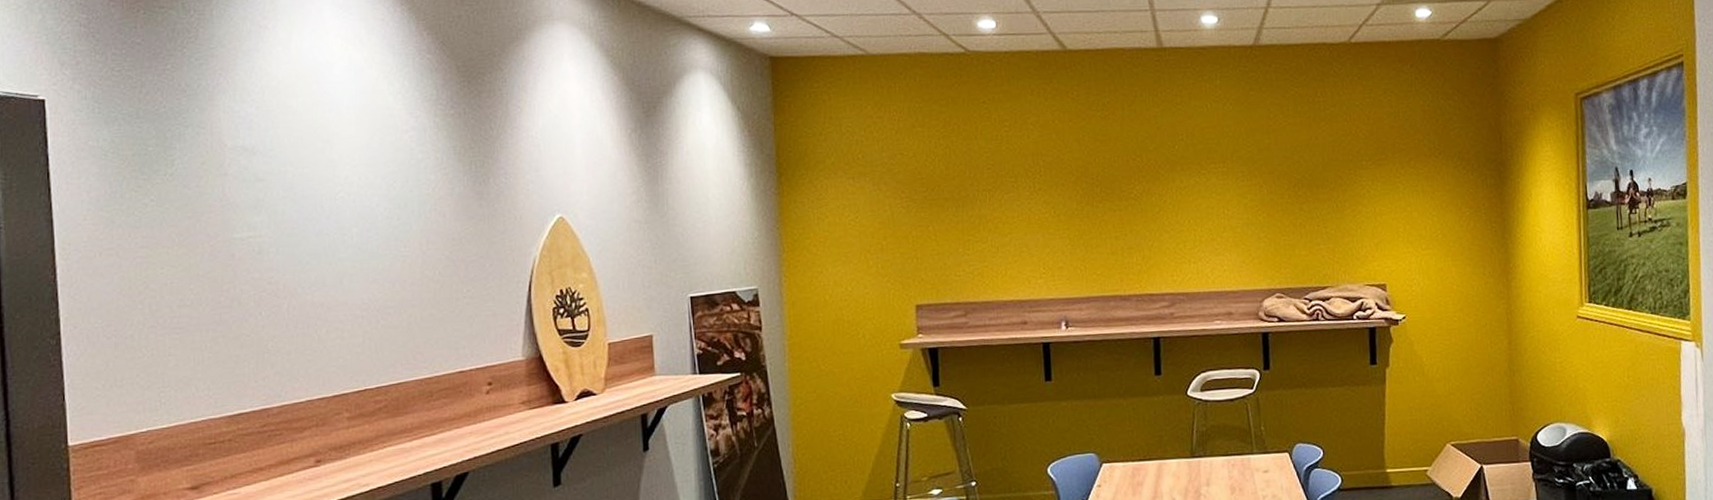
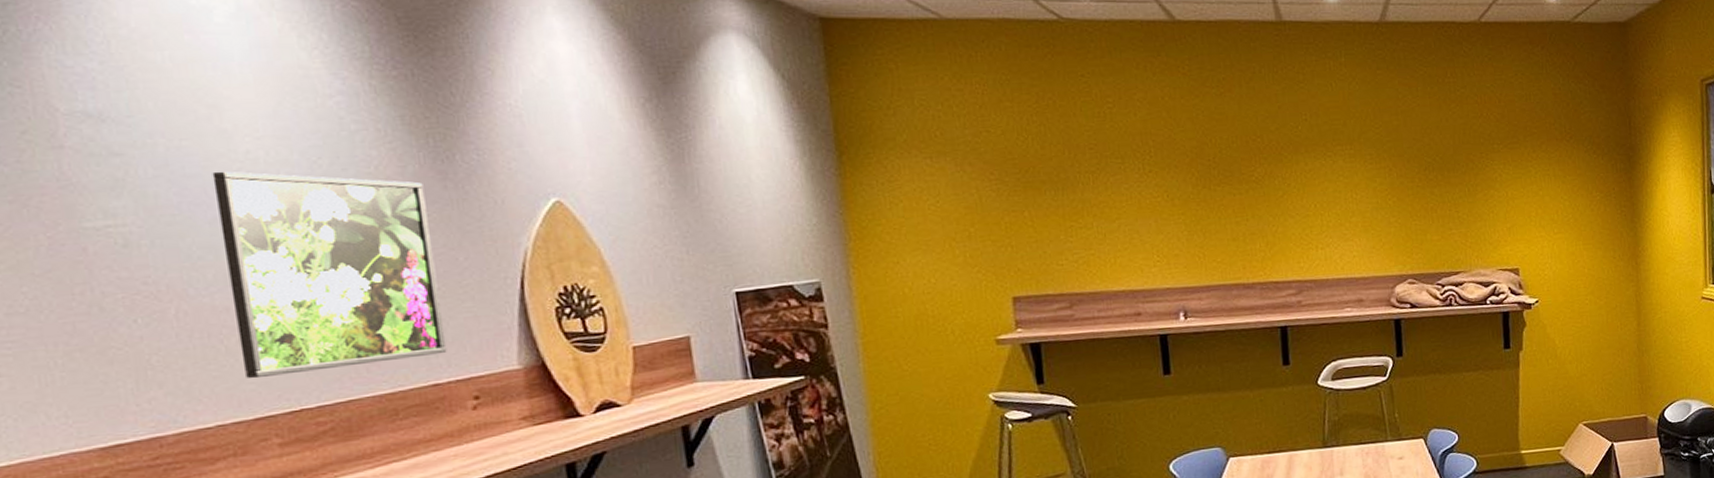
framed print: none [321,193,472,363] -> present [212,171,447,379]

